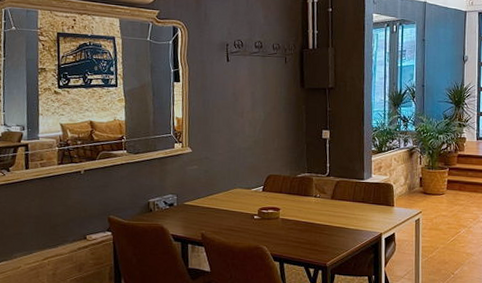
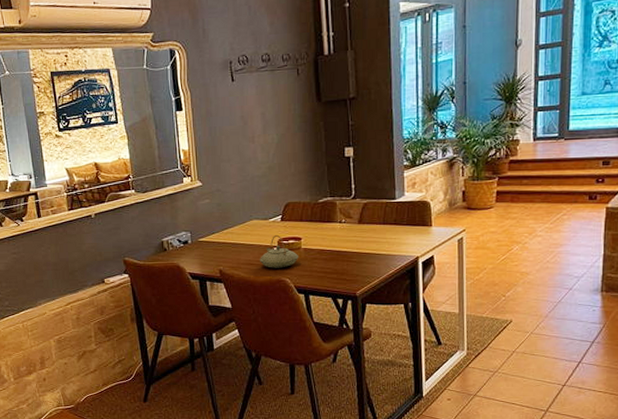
teapot: none [240,203,277,236] -> present [260,234,299,268]

